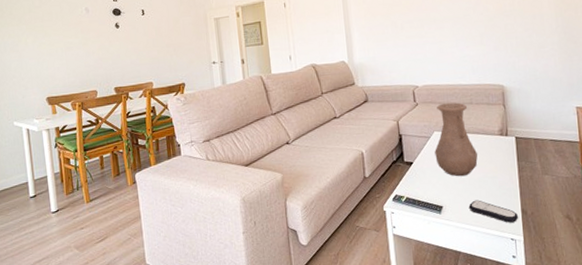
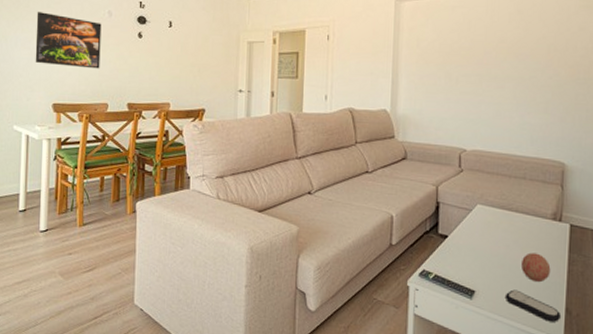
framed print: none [20,17,85,64] -> present [35,12,102,69]
vase: present [434,102,478,177] -> none [474,174,525,261]
decorative ball: none [478,166,505,191] -> present [520,252,551,283]

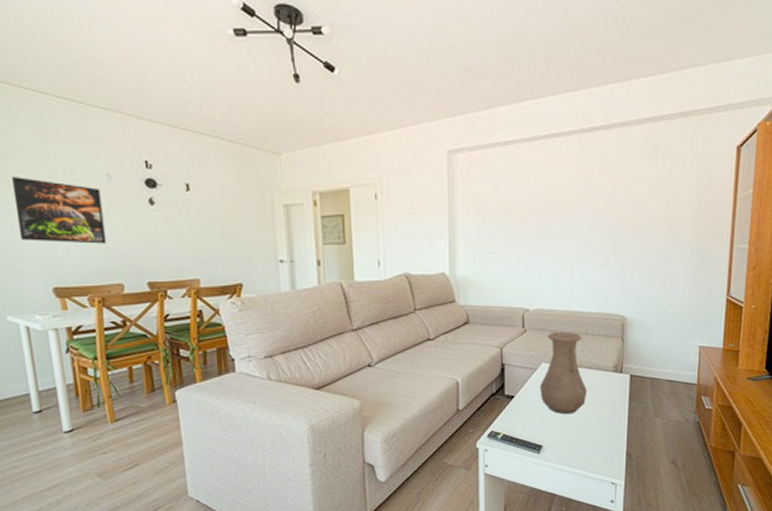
vase: none [474,174,525,261] -> present [540,332,588,415]
remote control: present [504,289,562,322] -> none [570,440,623,466]
decorative ball: present [520,252,551,283] -> none [584,404,613,432]

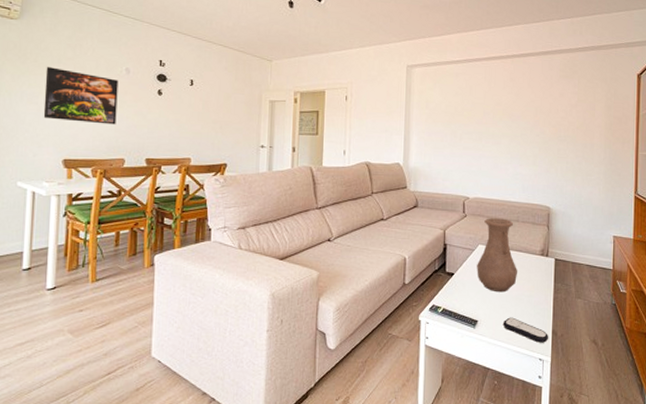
remote control: none [570,440,623,466] -> present [502,317,549,343]

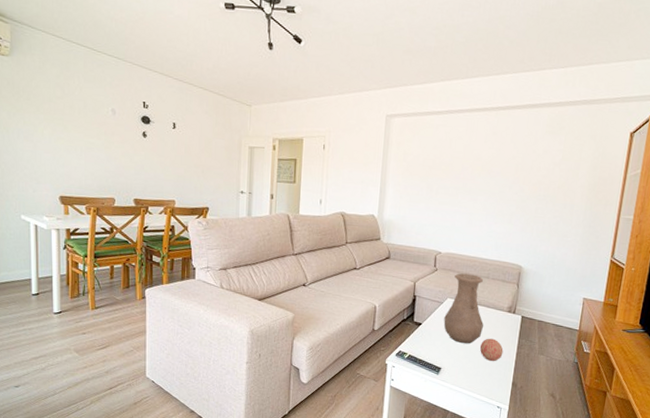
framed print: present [43,67,119,125] -> none [38,105,105,165]
remote control: present [502,317,549,343] -> none [465,367,509,393]
decorative ball: none [515,284,540,310] -> present [479,338,504,362]

